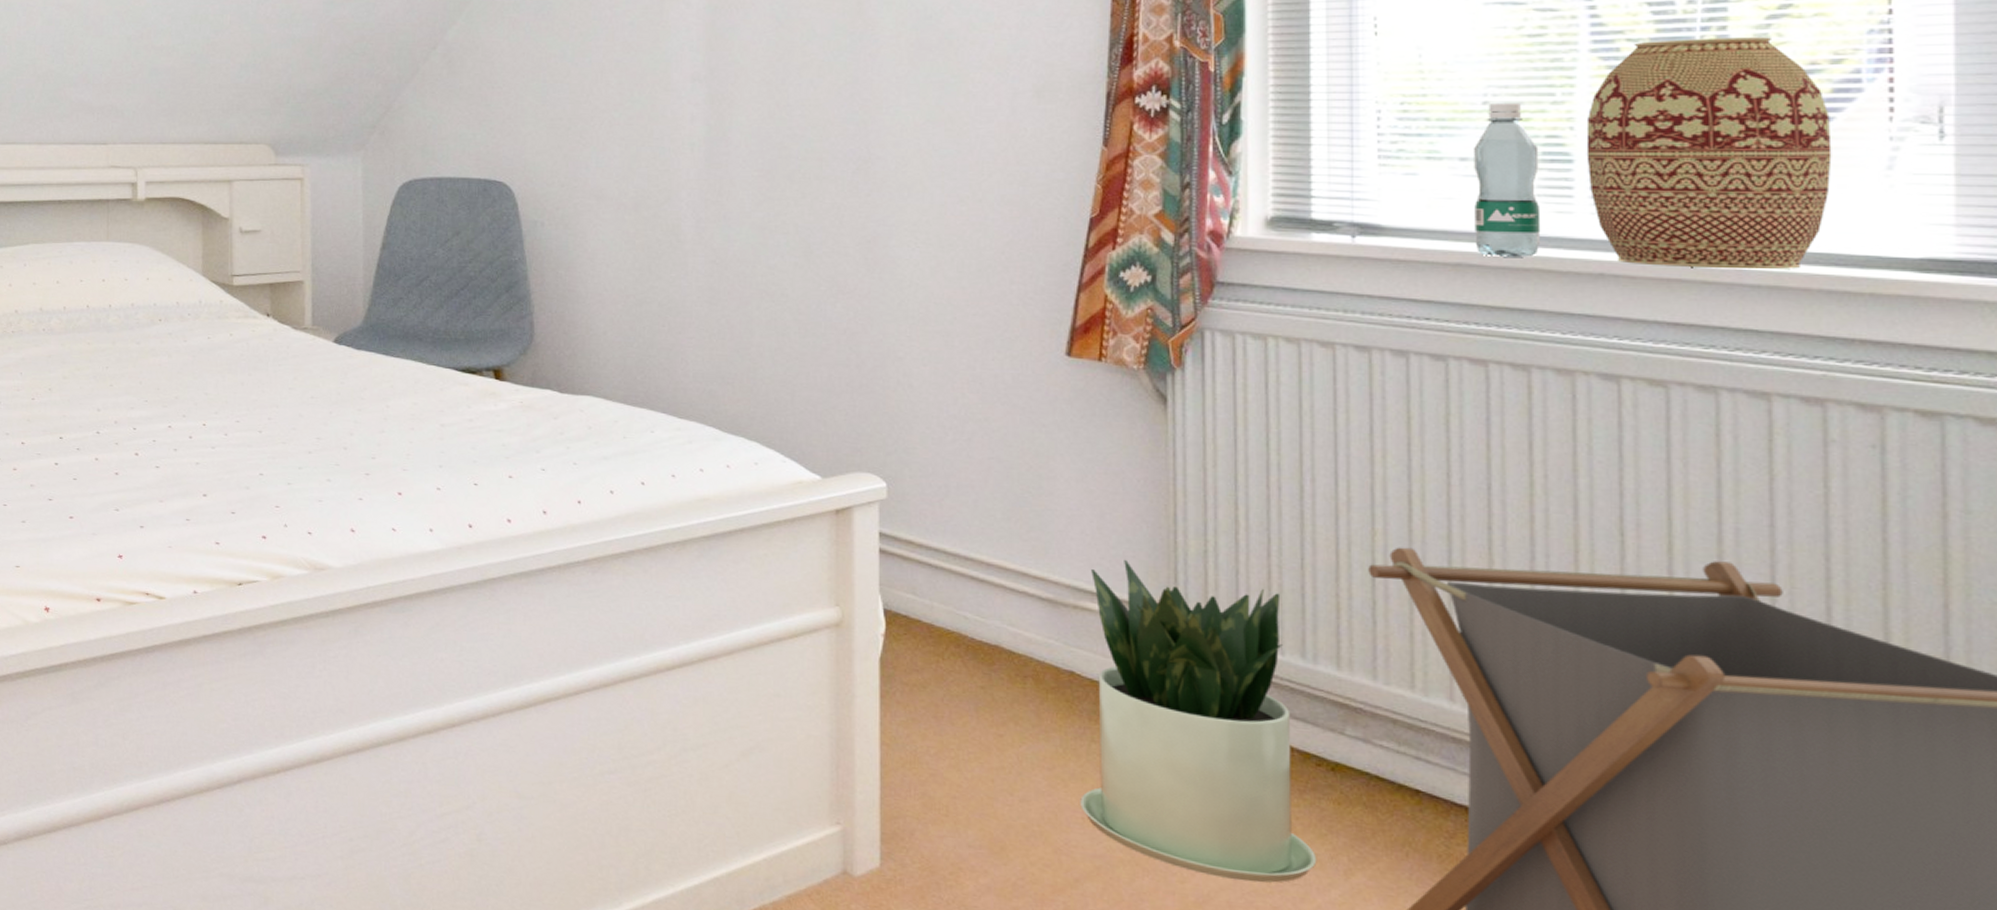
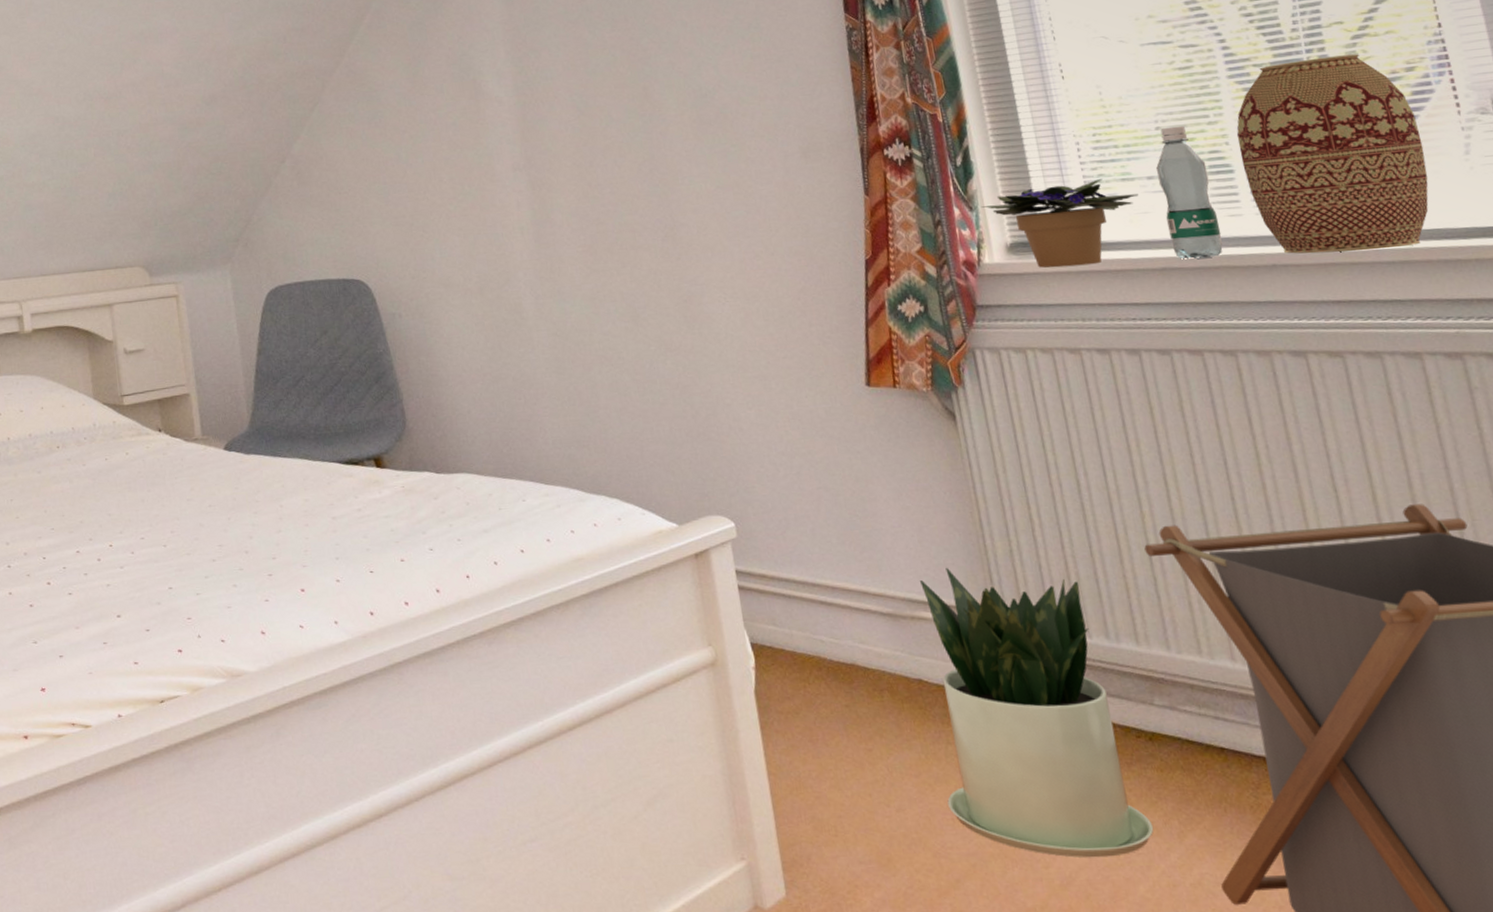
potted flower: none [1243,153,1444,251] -> present [981,178,1139,268]

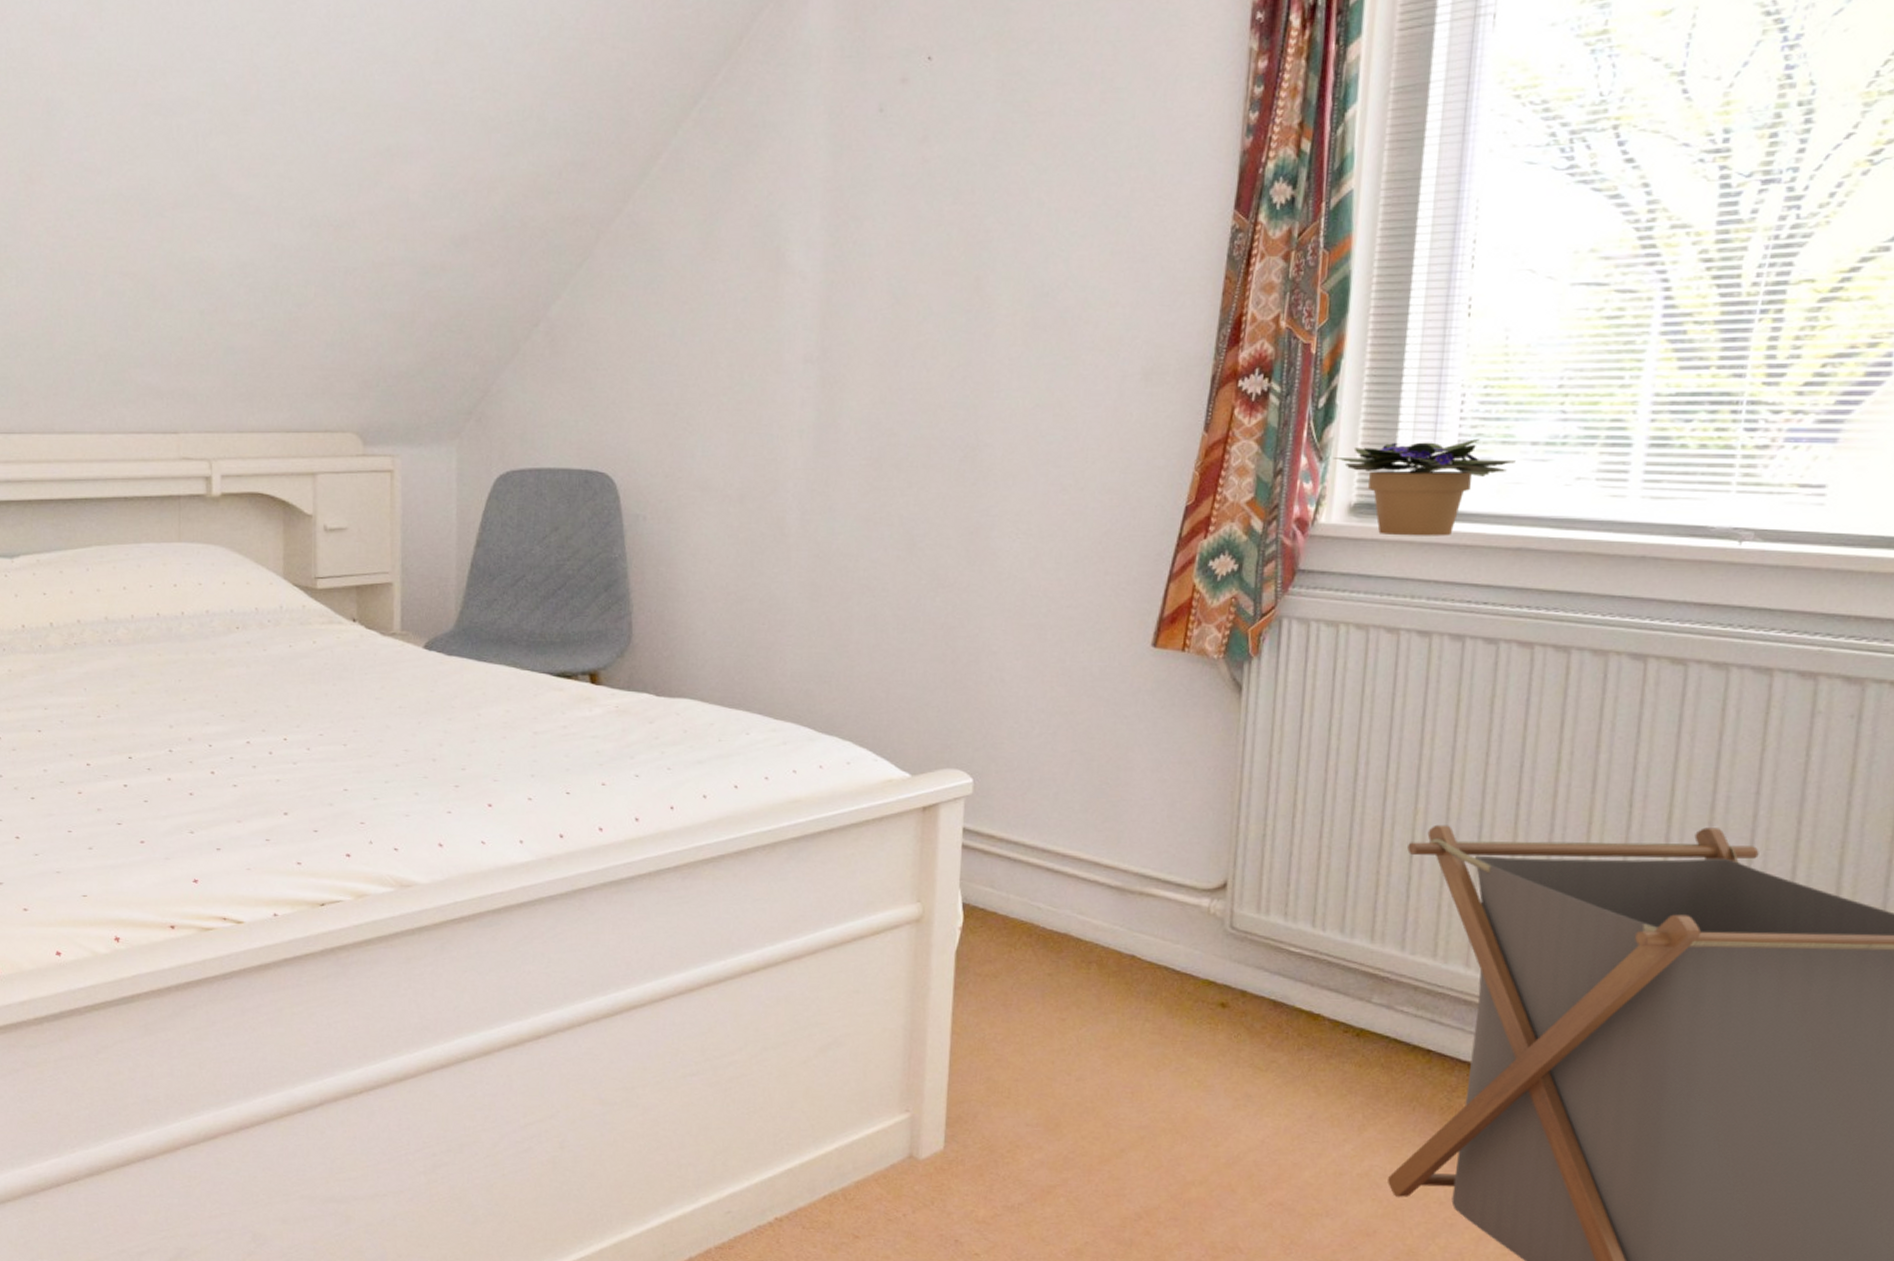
planter: present [920,567,1154,858] -> none [1131,845,1336,1142]
bottle: present [1155,125,1223,260] -> none [1535,386,1603,541]
vase: present [1236,54,1429,254] -> none [1643,320,1860,551]

